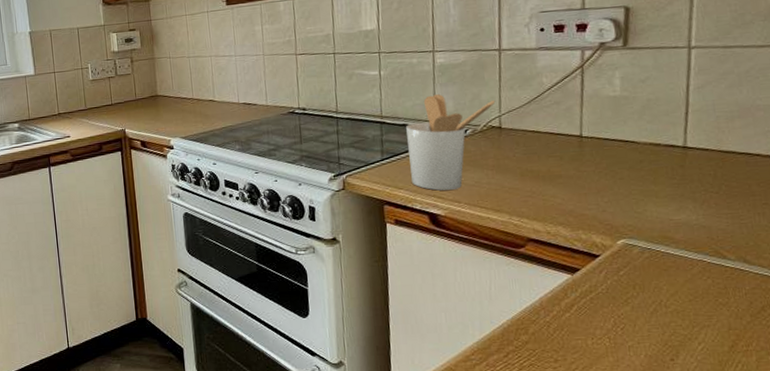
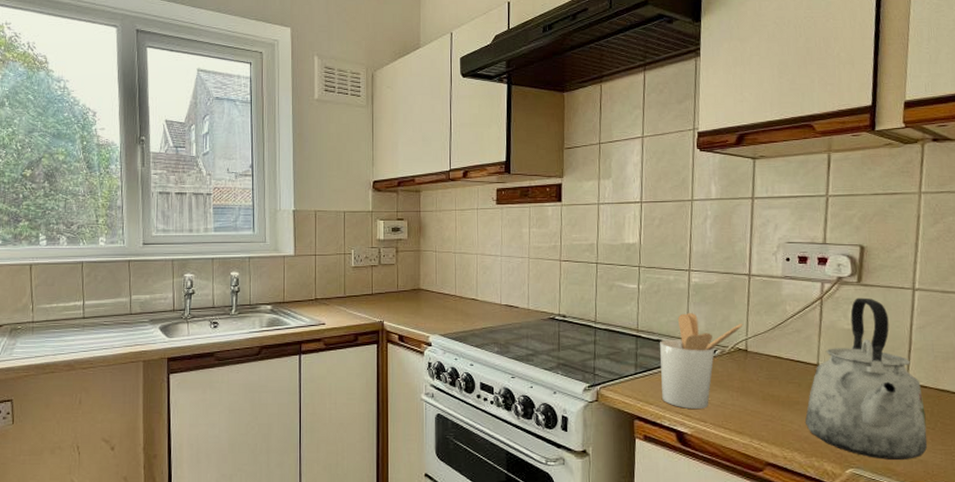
kettle: none [568,61,711,228] -> present [804,297,928,460]

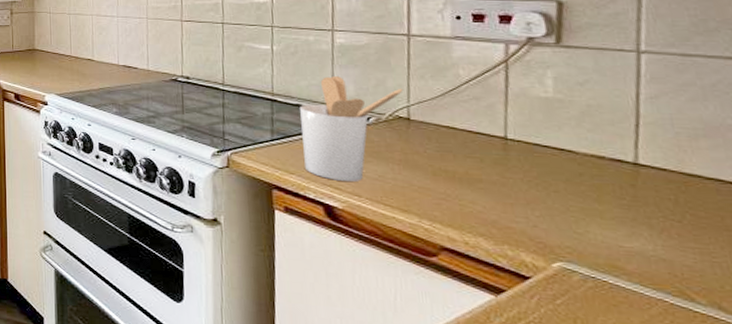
kettle: present [804,297,928,460] -> none [491,61,673,257]

